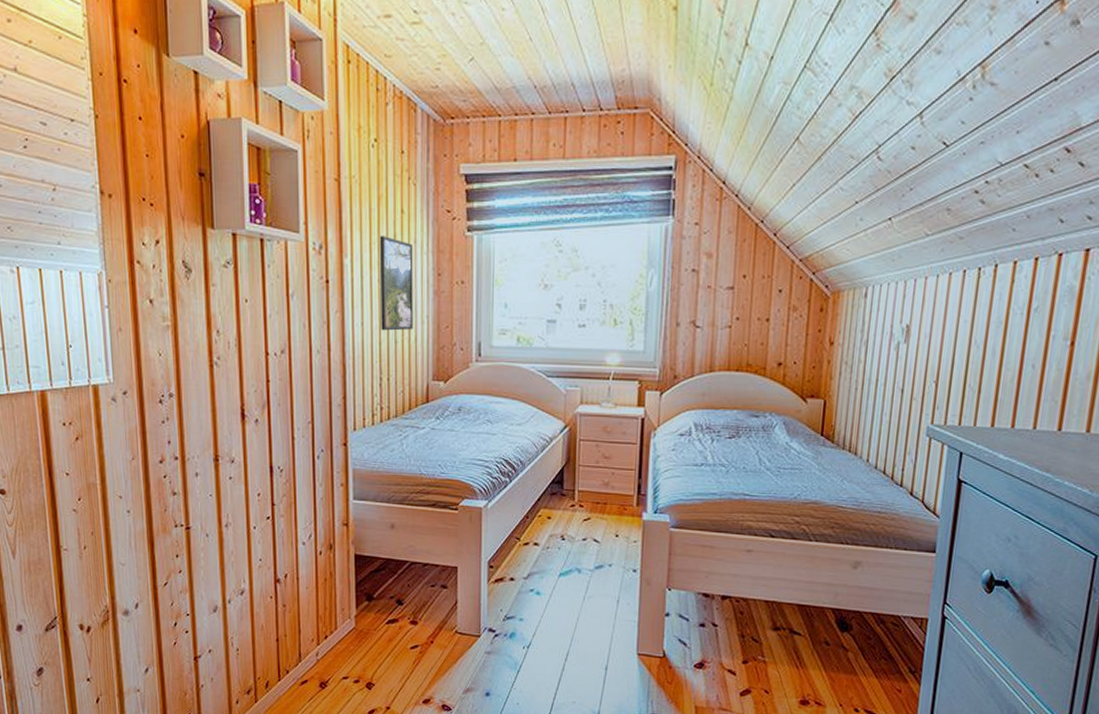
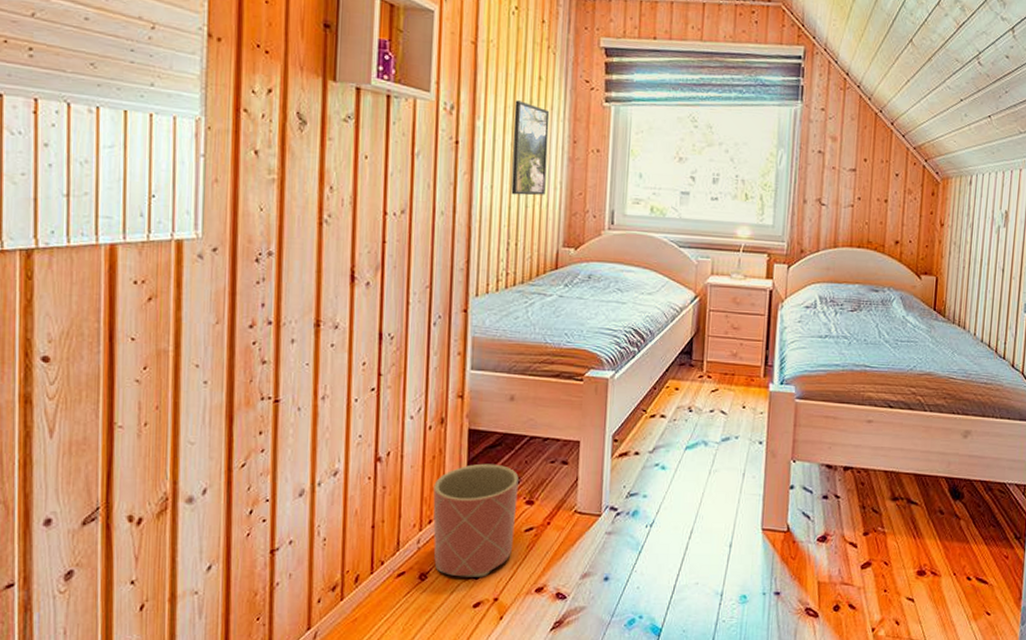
planter: none [327,586,402,688] -> present [433,463,519,577]

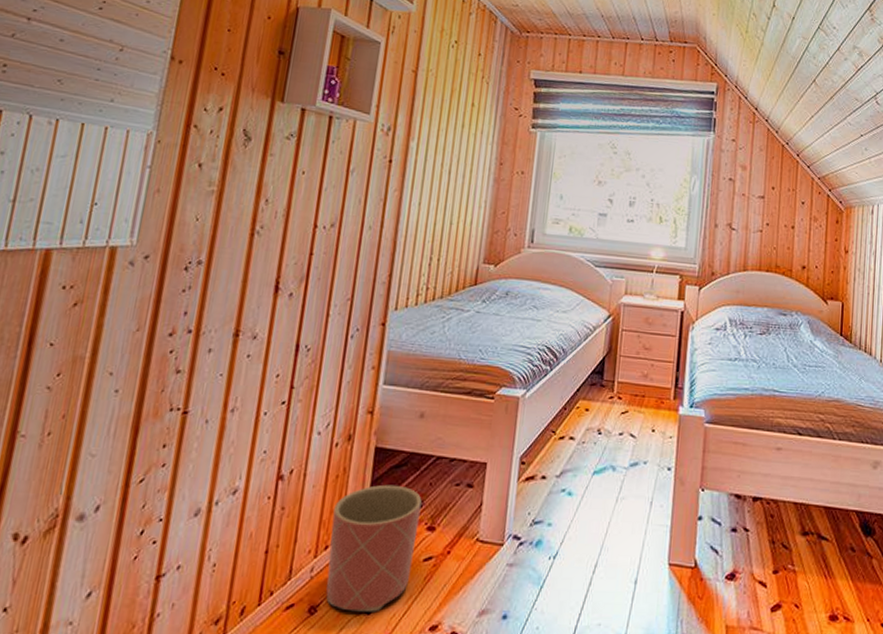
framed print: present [511,100,550,196] -> none [437,124,480,213]

